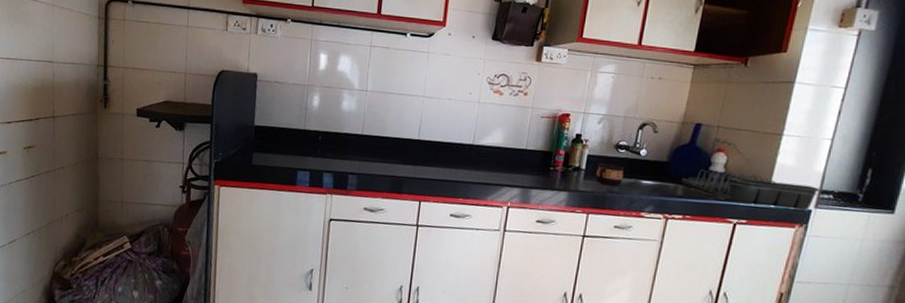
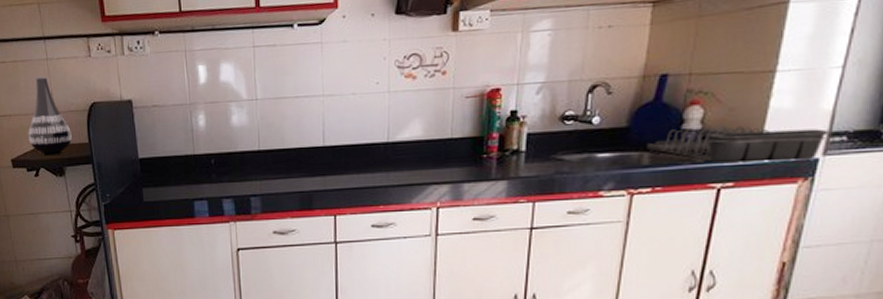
vase: none [156,41,198,111] -> present [28,77,72,156]
cup: present [596,163,624,186] -> none [540,140,573,166]

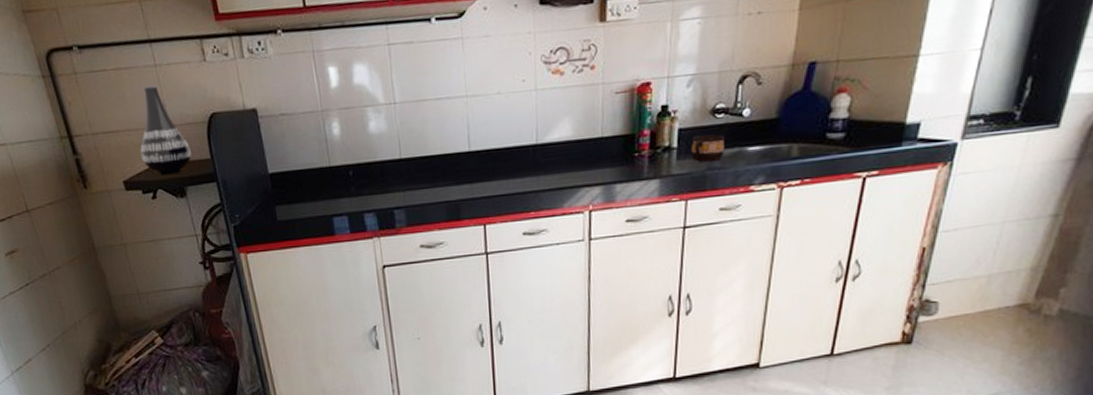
cup: none [540,140,573,166] -> present [691,134,724,162]
dish rack: present [647,126,830,164] -> none [796,113,968,153]

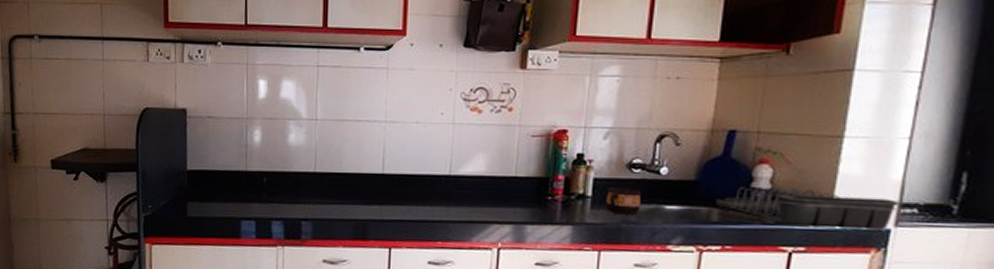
vase: present [140,86,192,175] -> none [72,78,119,159]
dish rack: none [796,113,968,153] -> present [716,187,900,230]

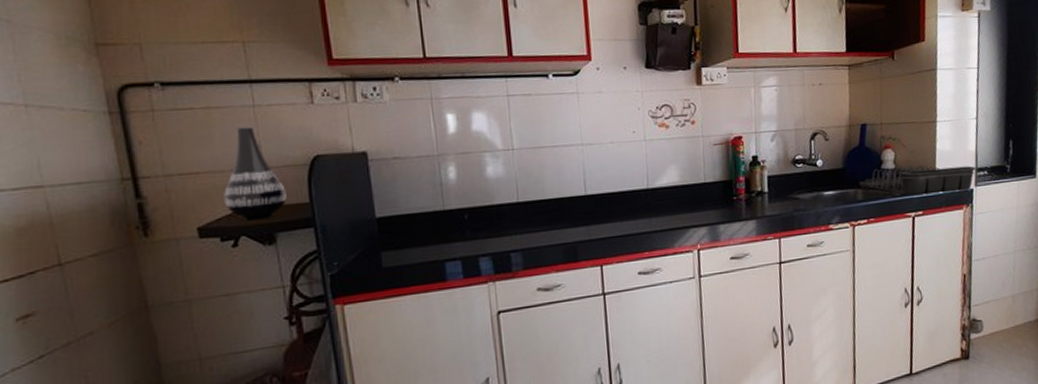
vase: none [72,78,119,159] -> present [224,126,287,221]
cup: present [606,187,640,215] -> none [779,181,806,205]

